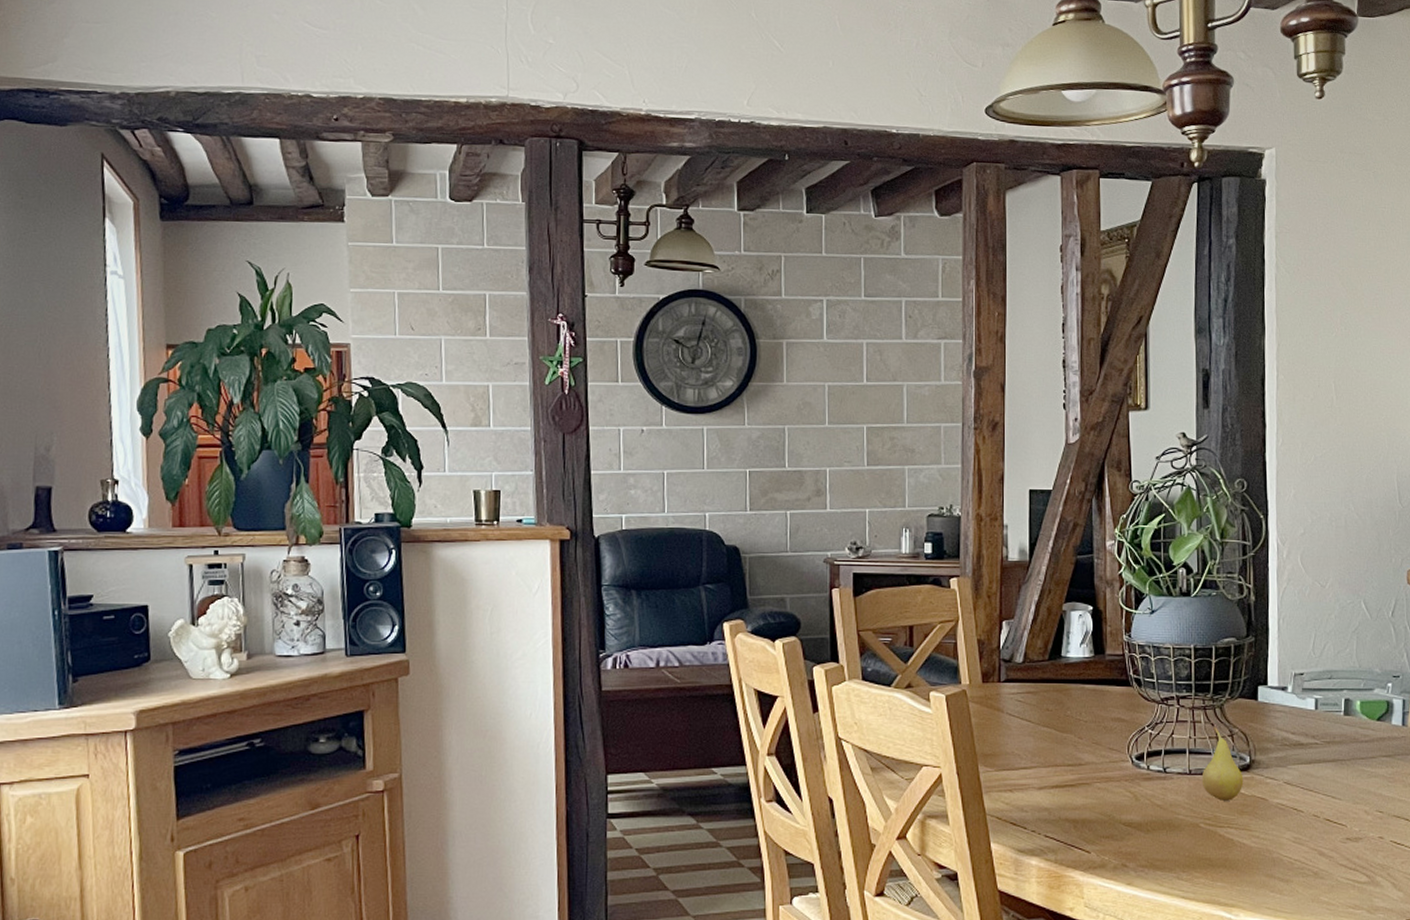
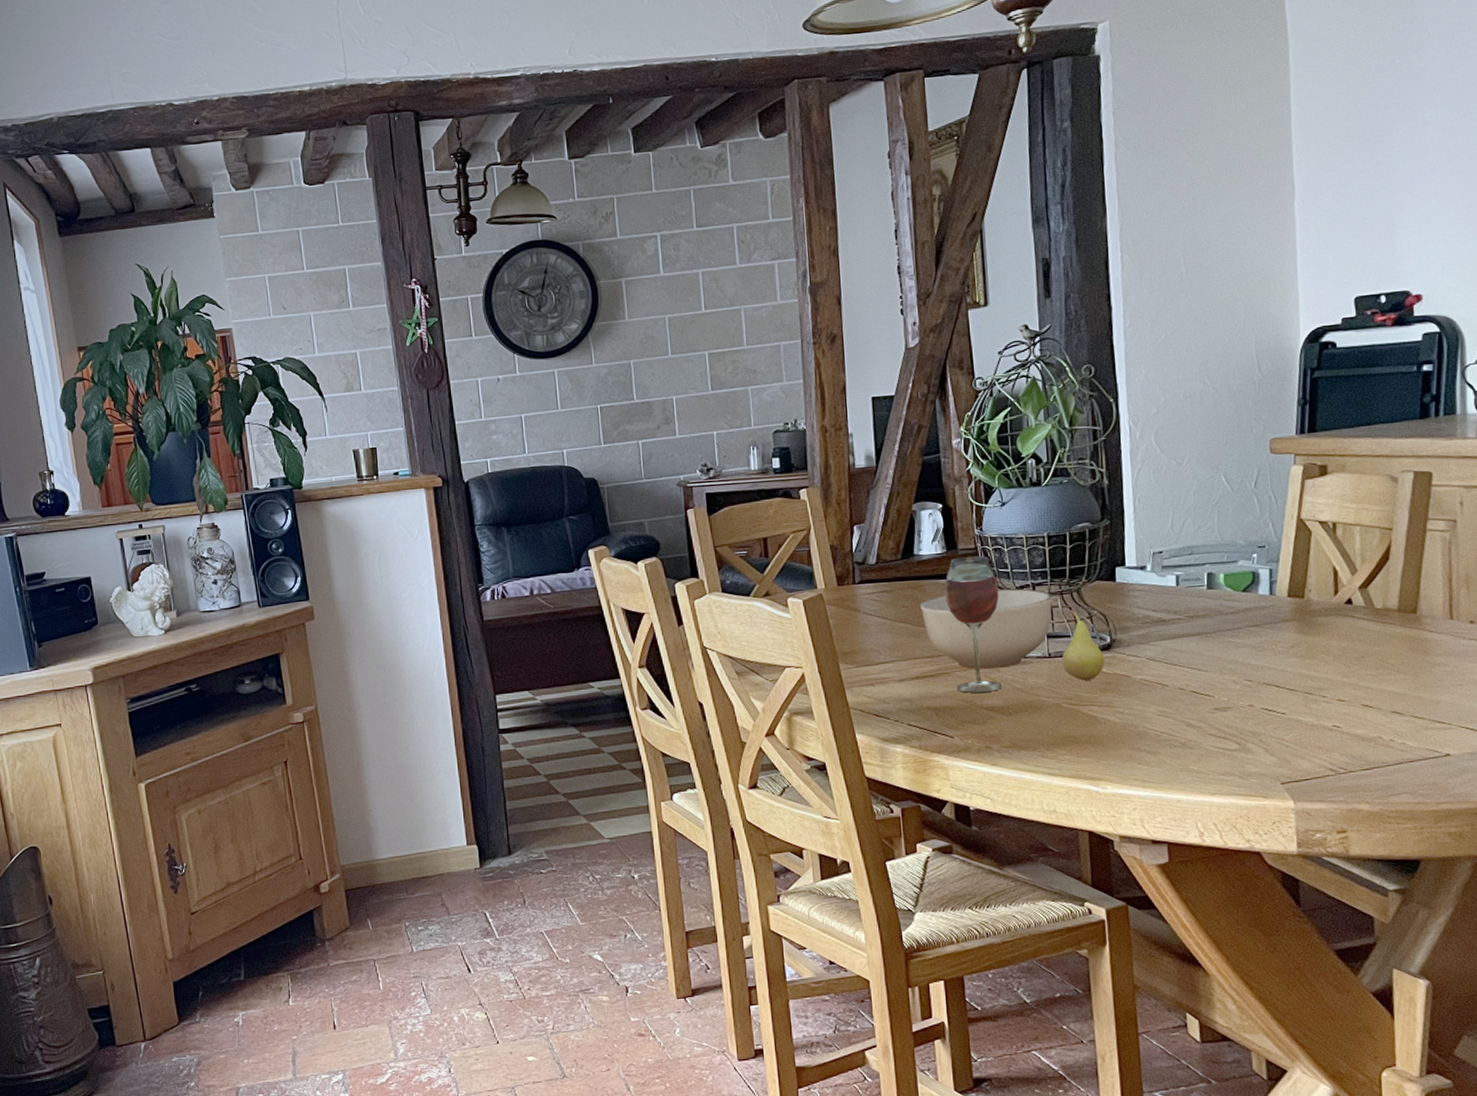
bowl: none [1065,699,1196,782] -> present [920,588,1053,669]
wineglass: none [1091,663,1144,807] -> present [945,555,1002,694]

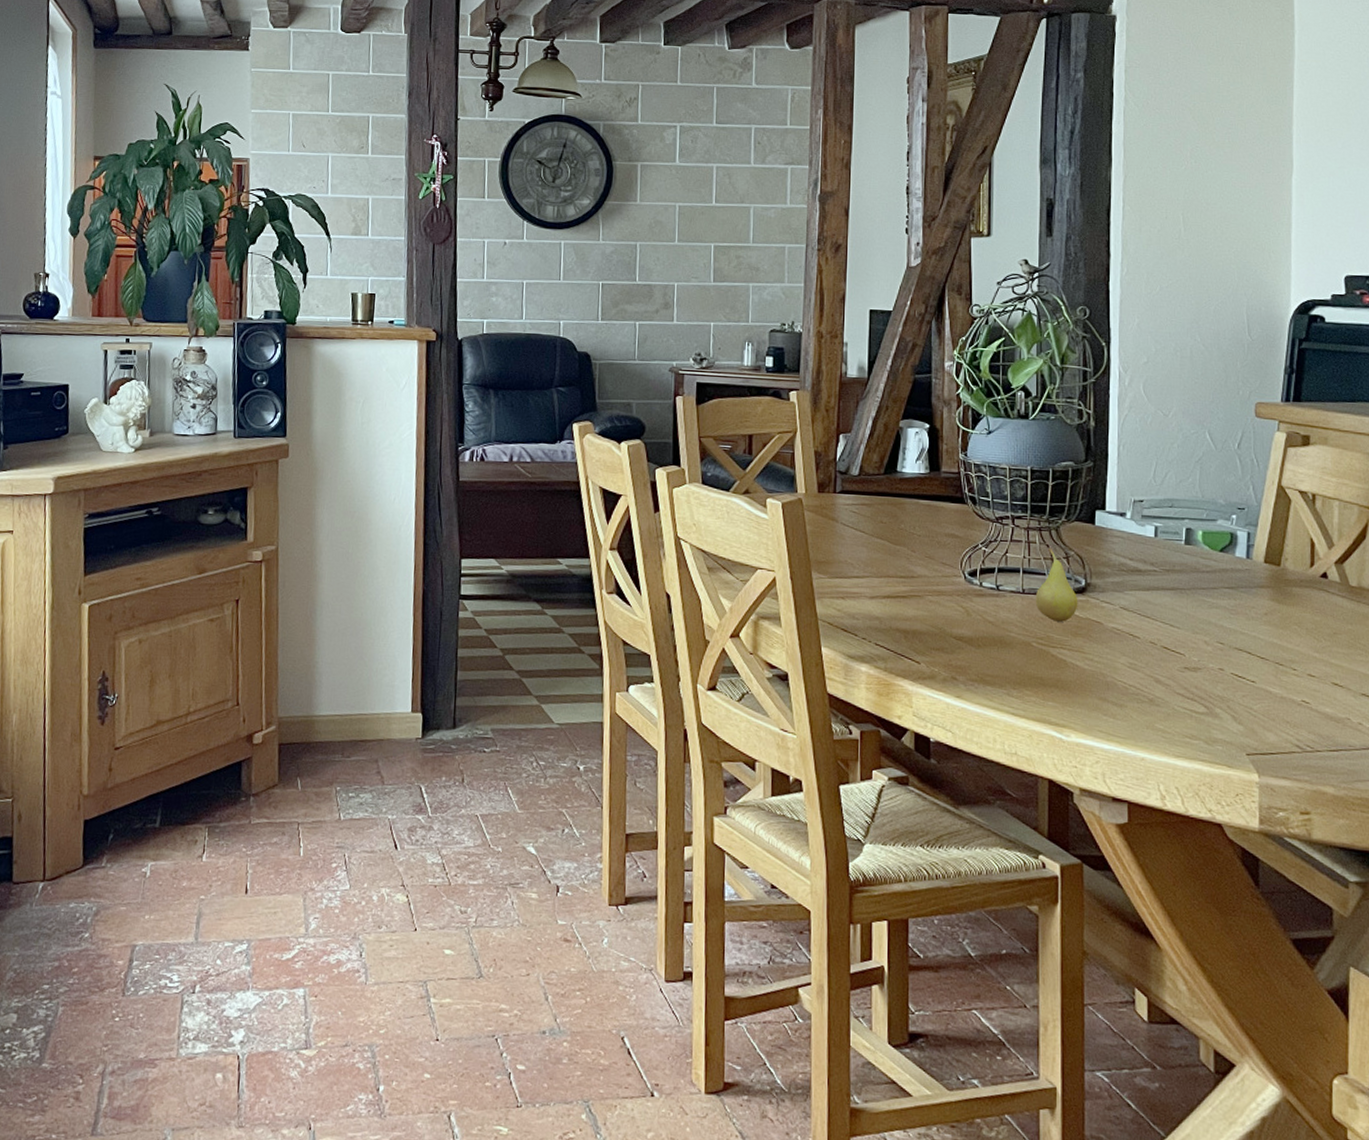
bowl: present [920,588,1053,669] -> none [899,516,1031,598]
wineglass: present [945,555,1002,694] -> none [925,479,978,621]

